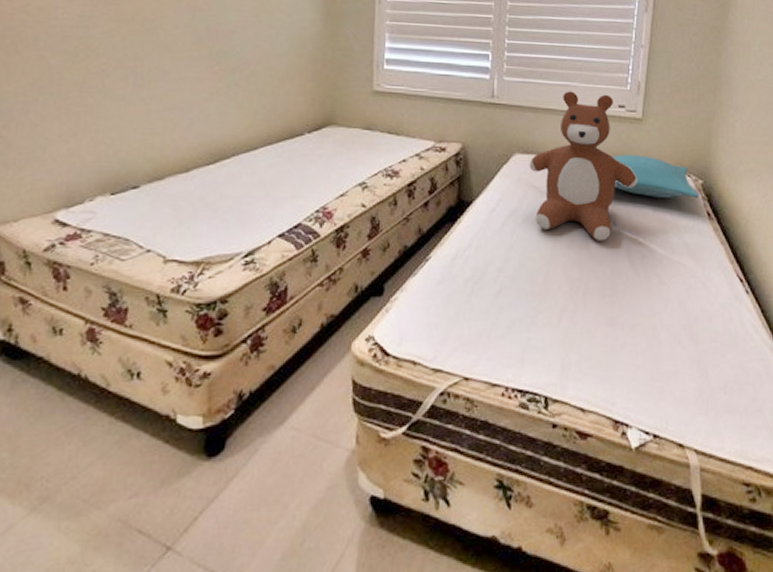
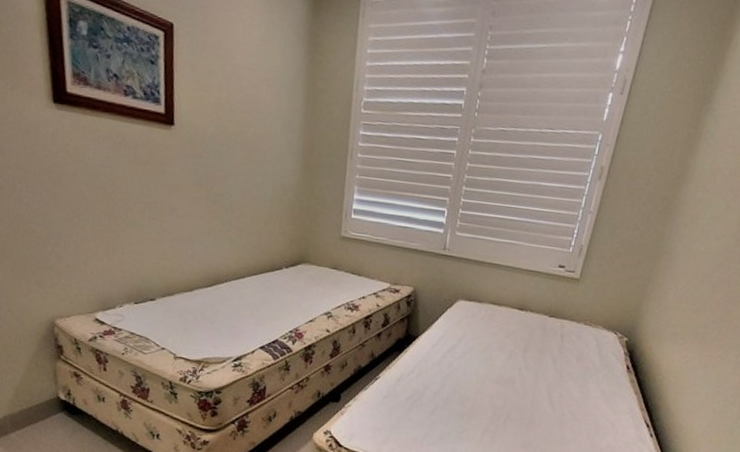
teddy bear: present [529,91,637,241] -> none [470,249,567,380]
pillow: present [611,155,699,199] -> none [544,309,622,354]

